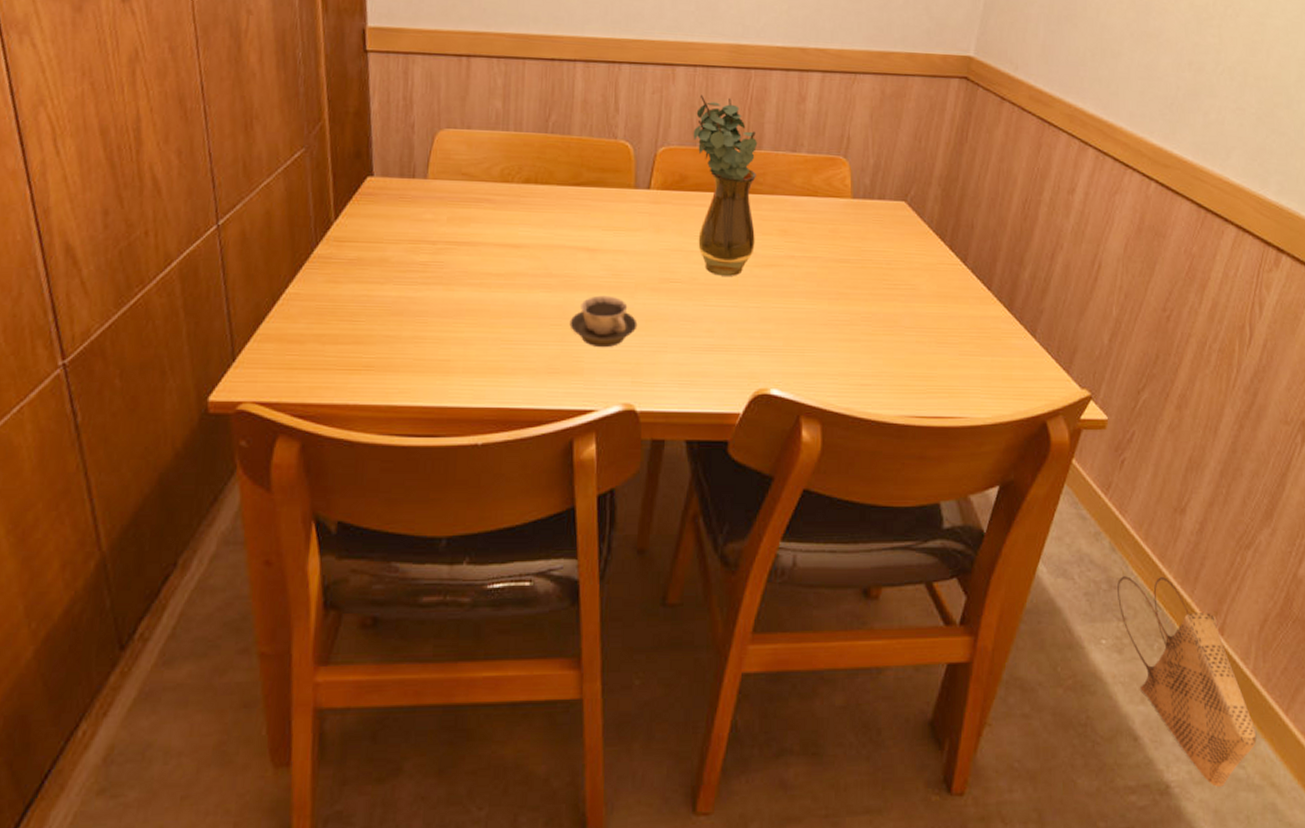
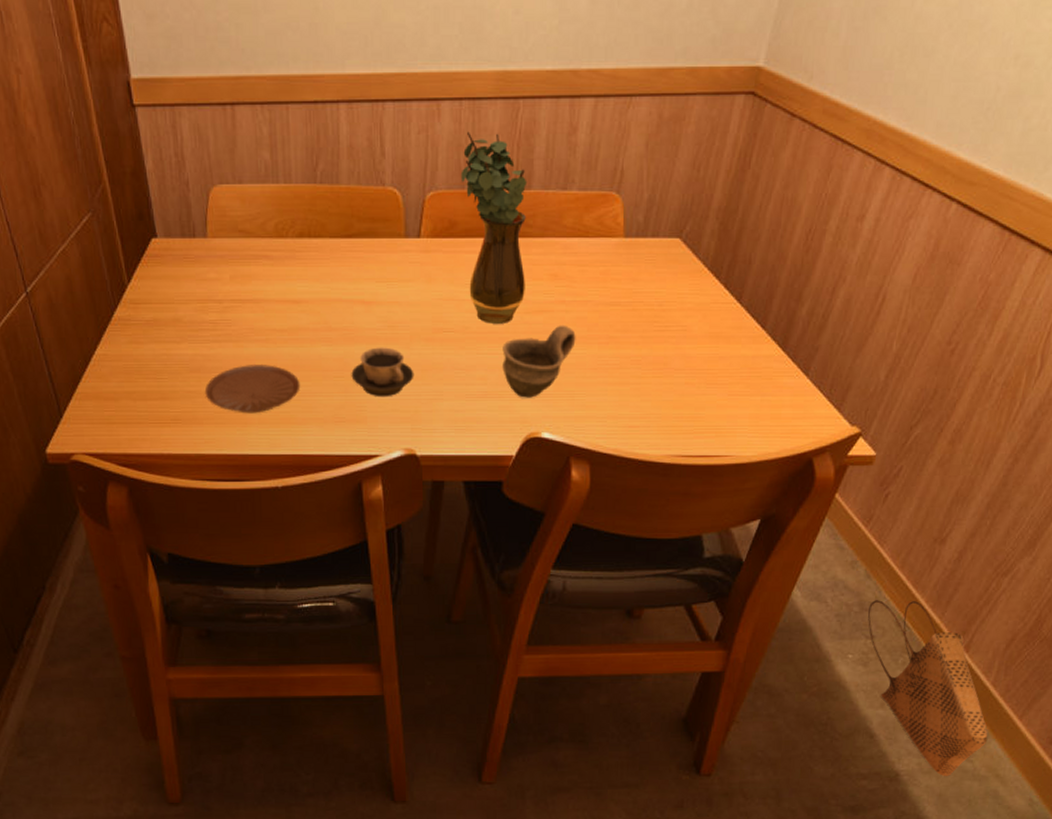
plate: none [405,309,514,362] -> present [204,365,301,414]
cup: none [730,279,806,352] -> present [502,325,576,398]

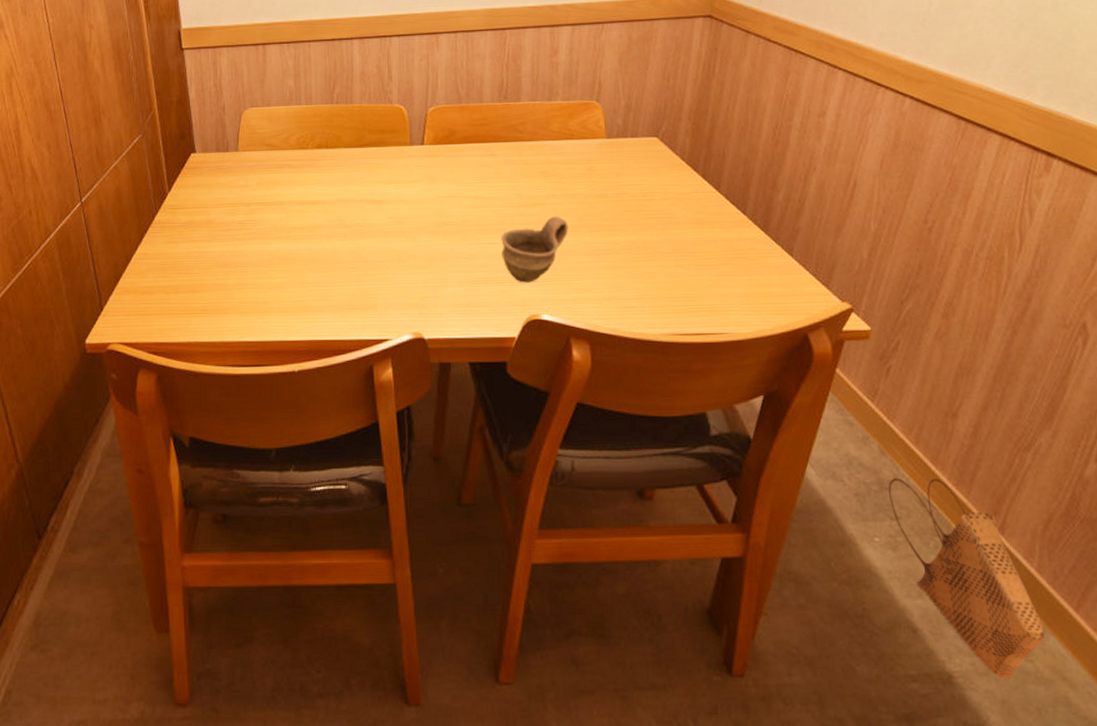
plate: present [204,365,301,414] -> none [230,259,317,303]
cup: present [351,347,414,397] -> none [363,240,421,286]
vase: present [460,131,528,324] -> none [458,57,519,217]

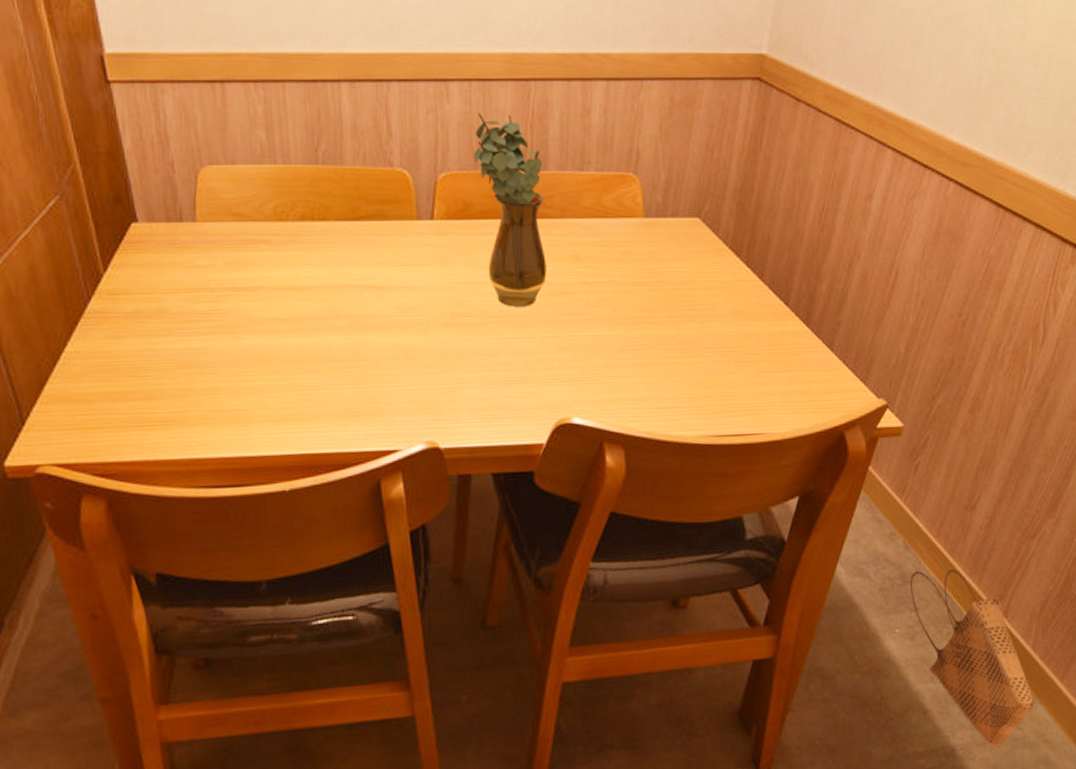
vase: none [458,57,519,217] -> present [473,112,547,307]
cup: present [501,216,569,283] -> none [526,306,602,383]

